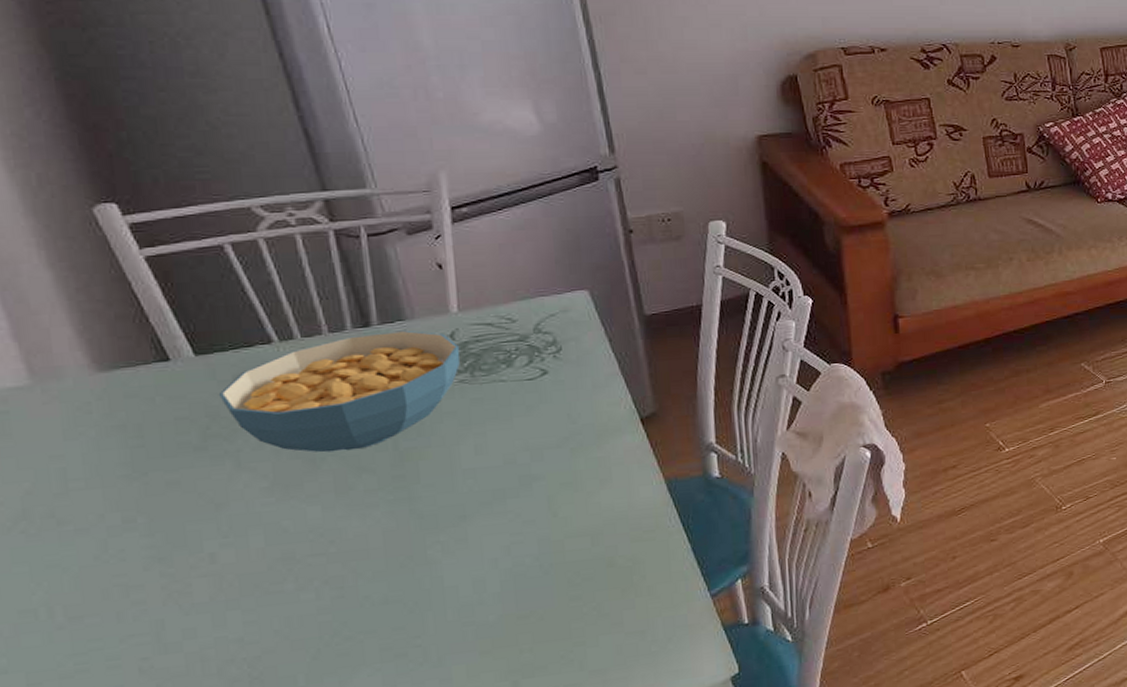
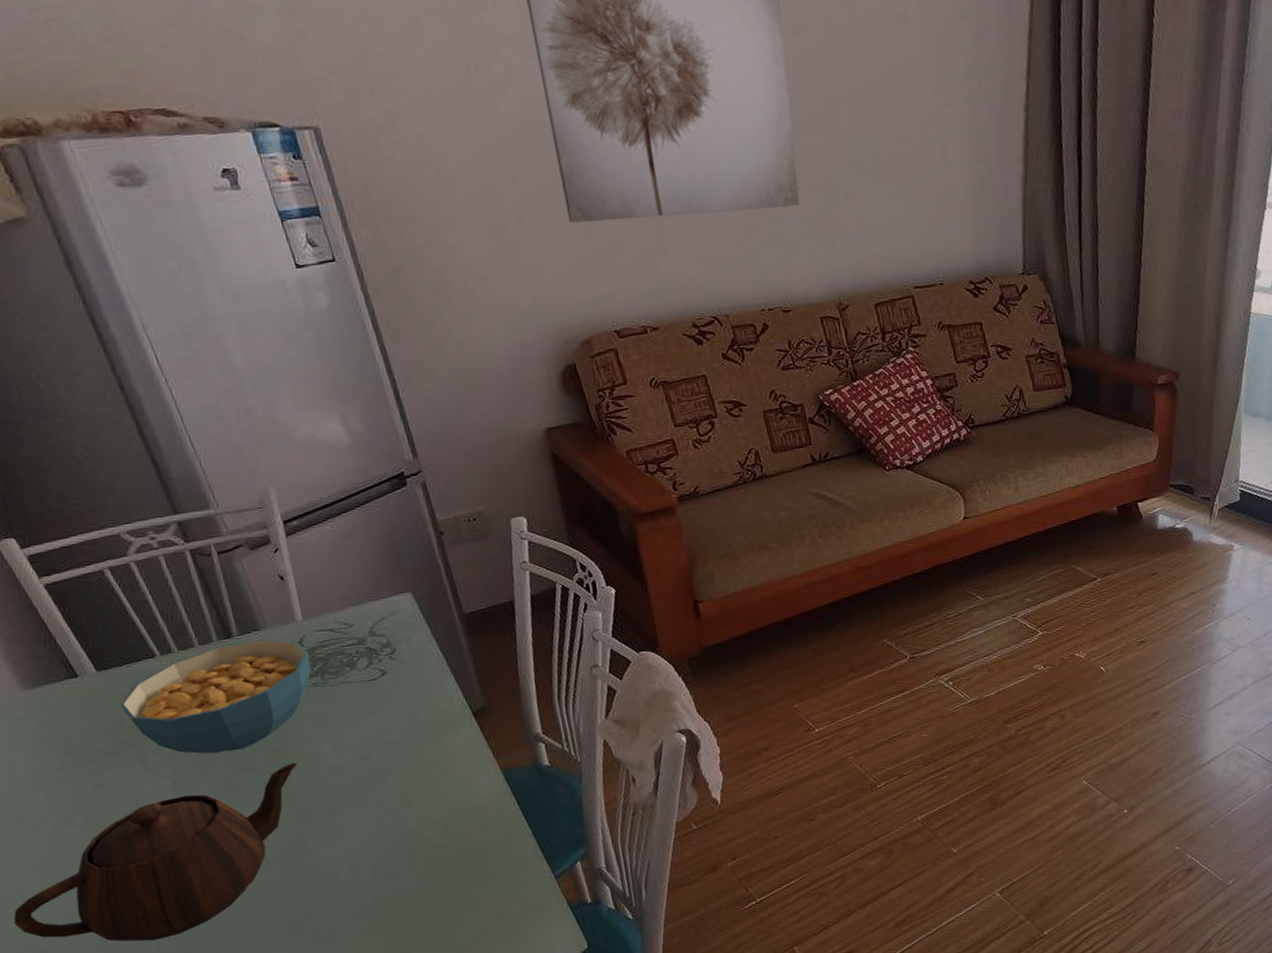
teapot: none [31,465,428,666] -> present [13,762,298,942]

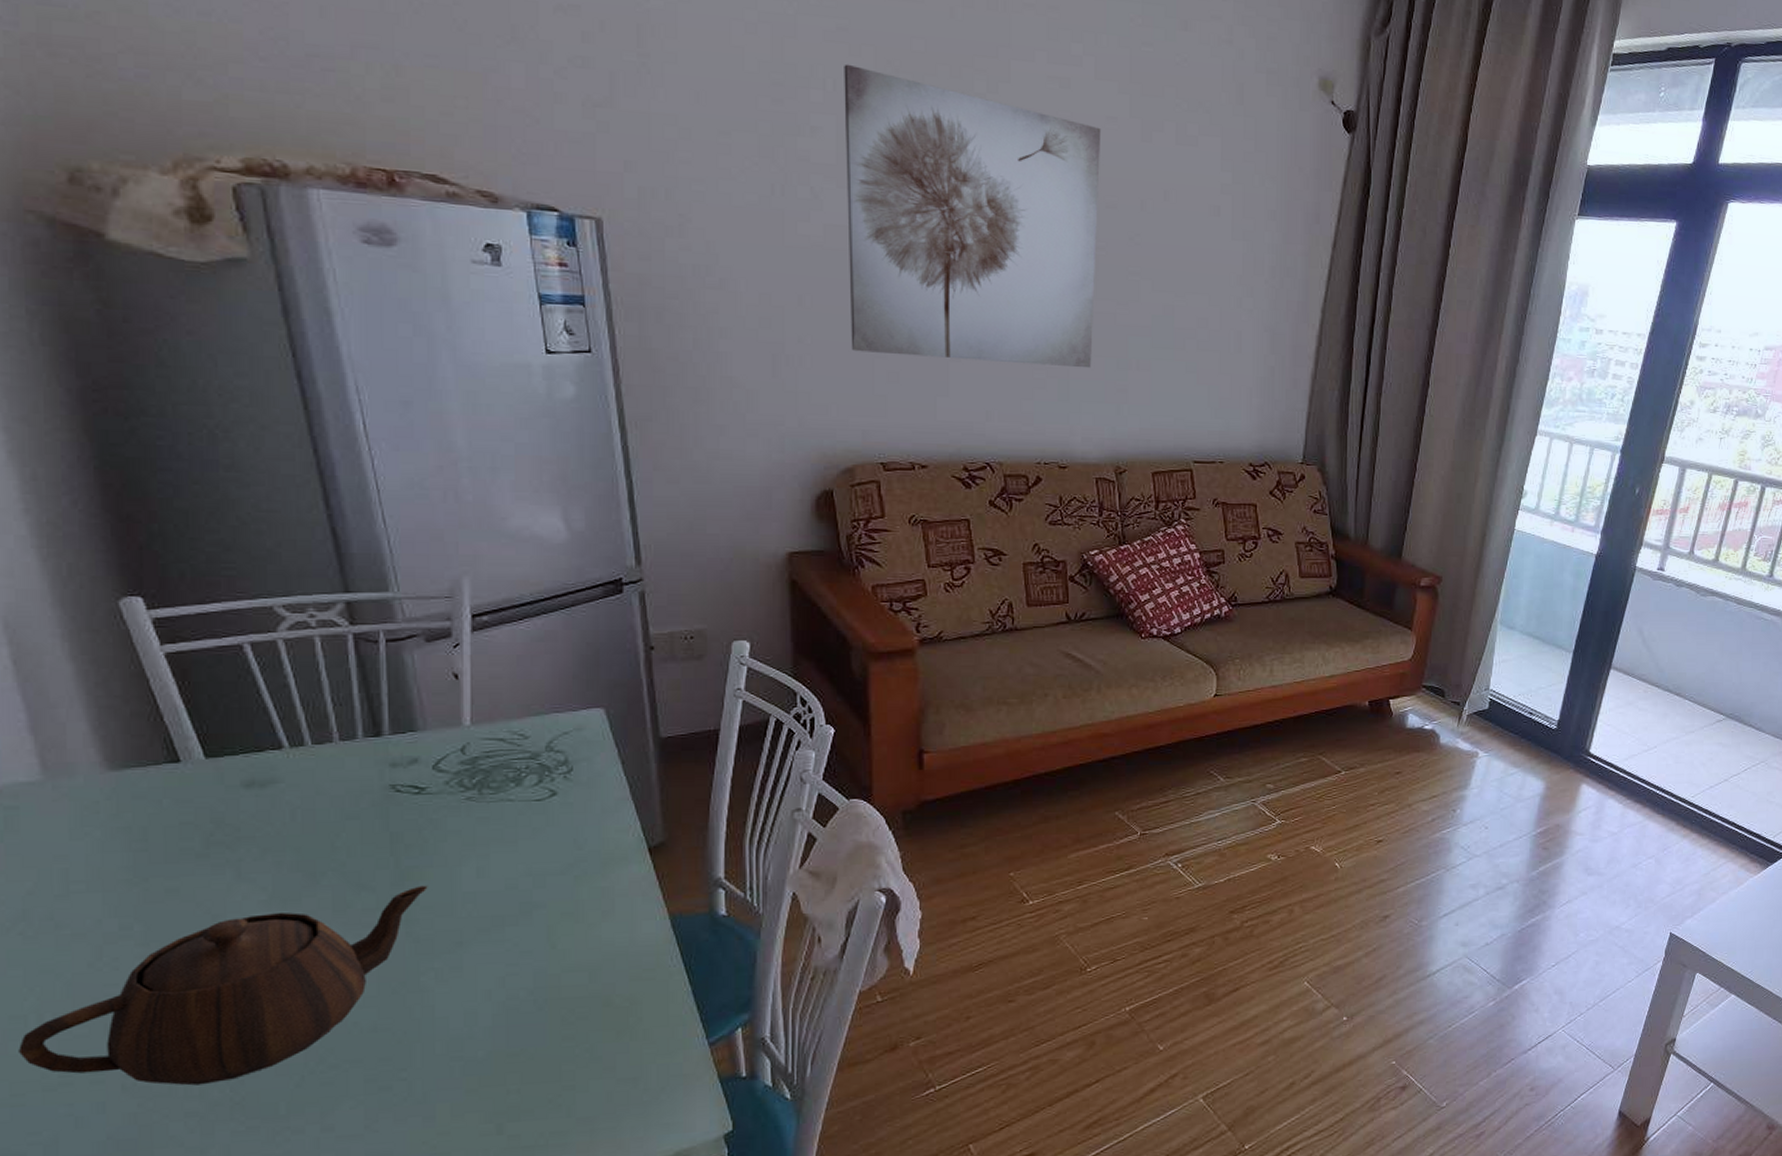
cereal bowl: present [120,639,311,754] -> none [225,742,470,867]

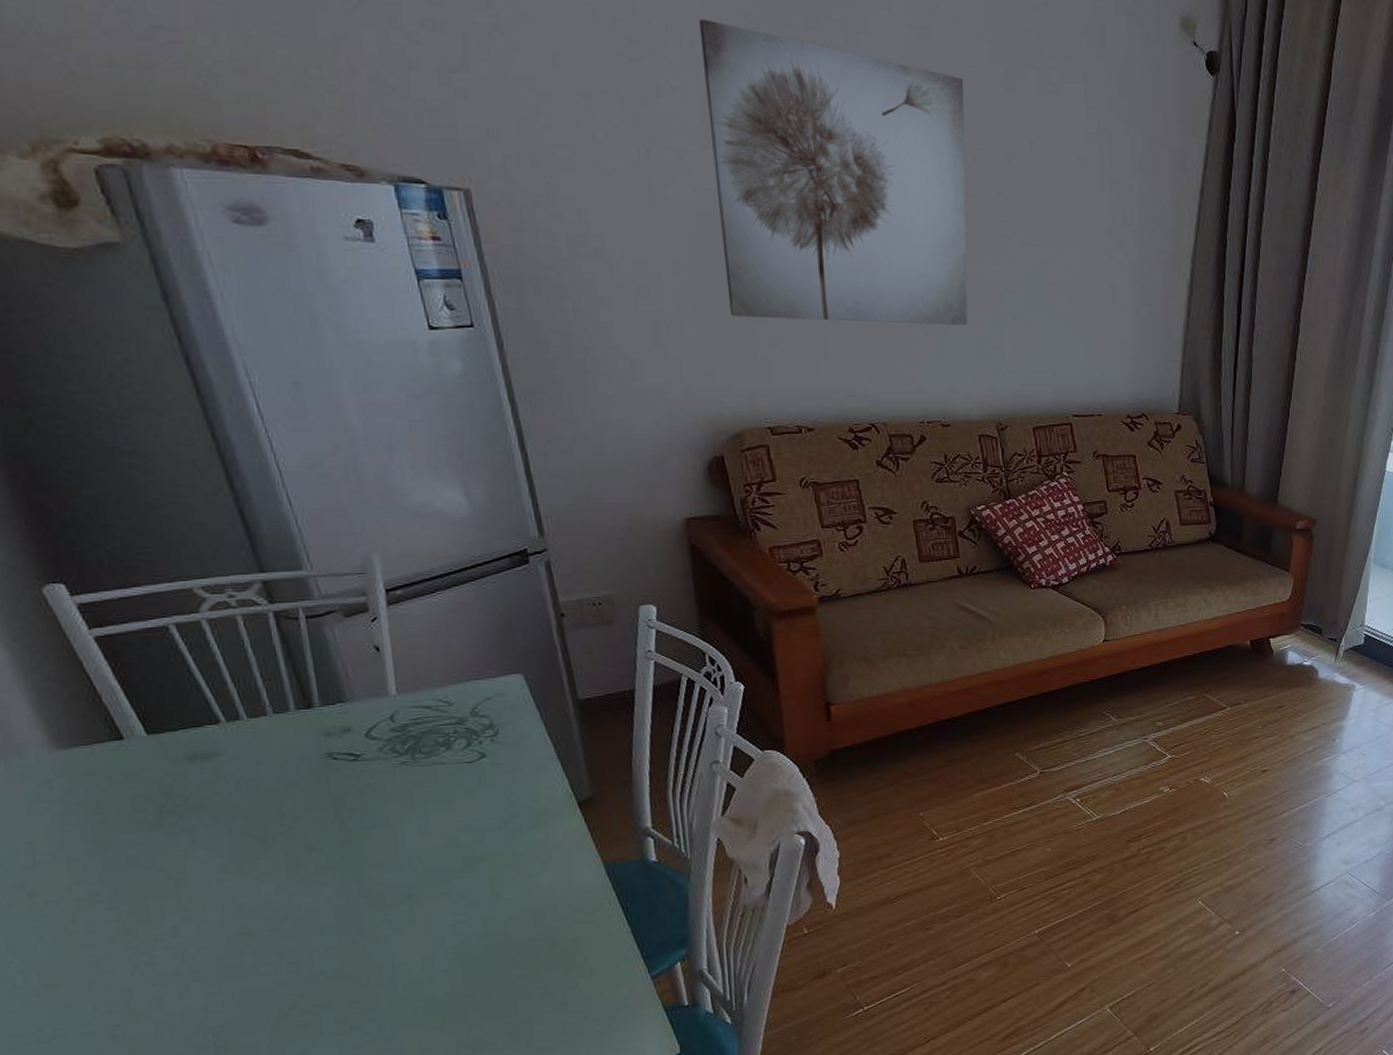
teapot: present [19,885,428,1086] -> none [10,845,374,1033]

